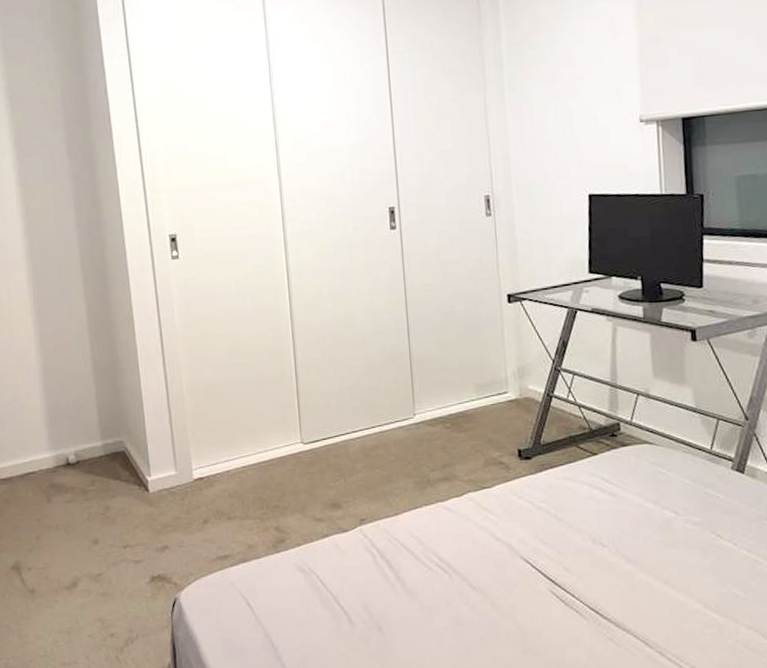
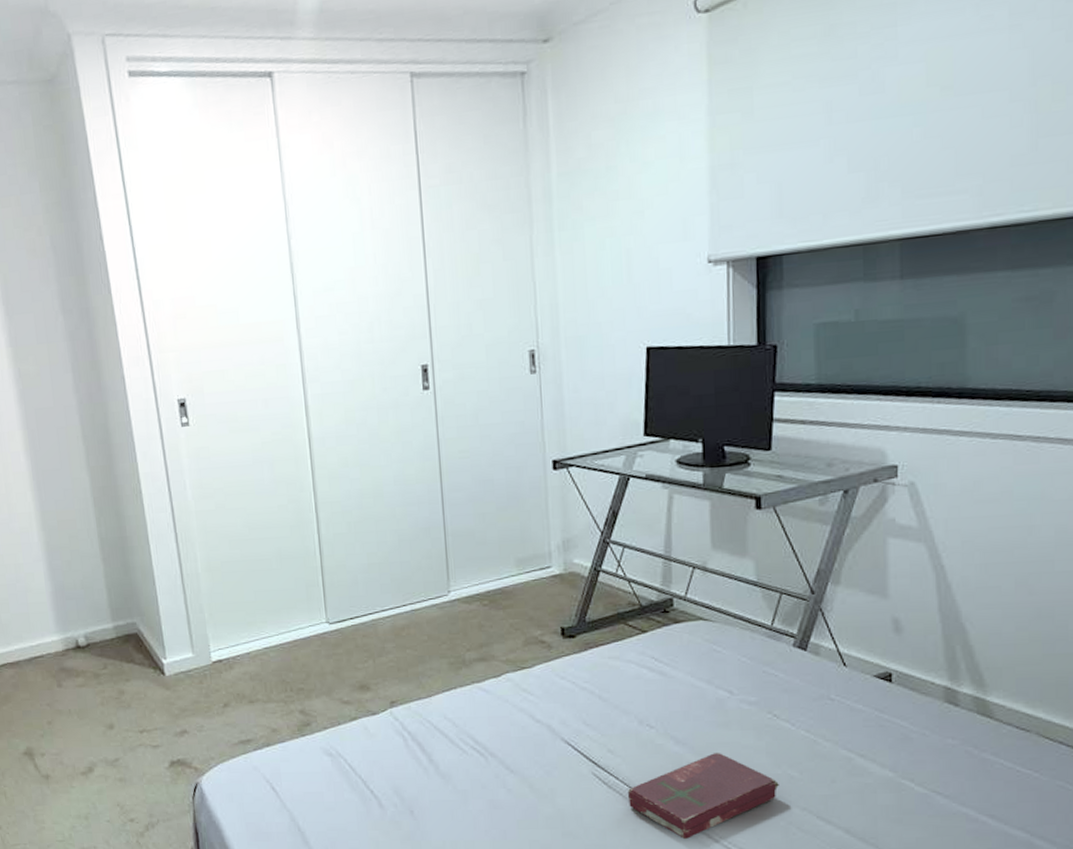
book: none [583,570,727,658] -> present [627,752,780,840]

